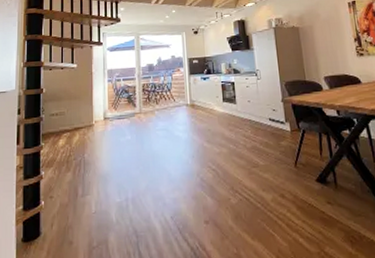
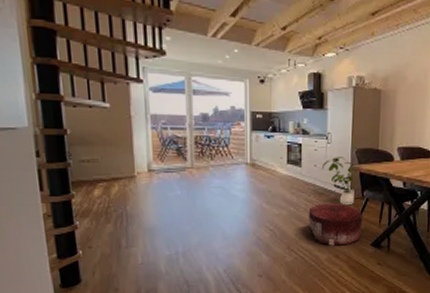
pouf: none [248,137,305,184] -> present [308,203,363,246]
house plant: none [255,91,291,139] -> present [322,157,358,206]

